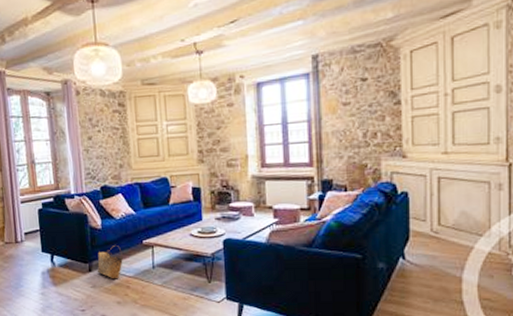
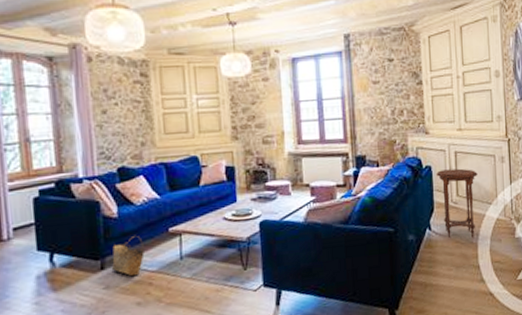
side table: none [414,195,466,272] -> present [436,168,478,239]

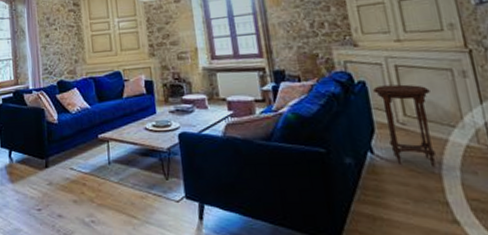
basket: present [111,236,145,276] -> none [53,140,79,175]

